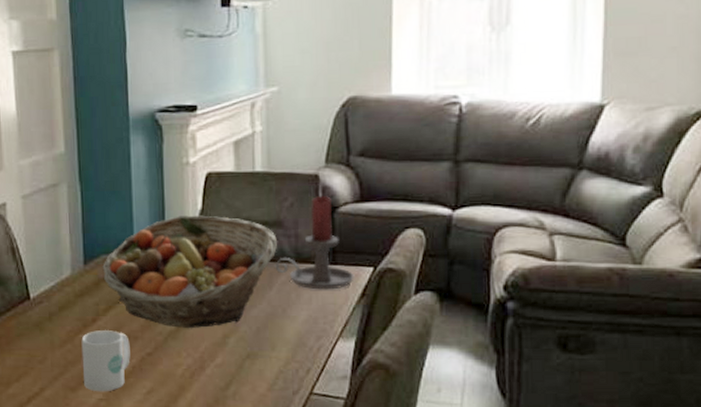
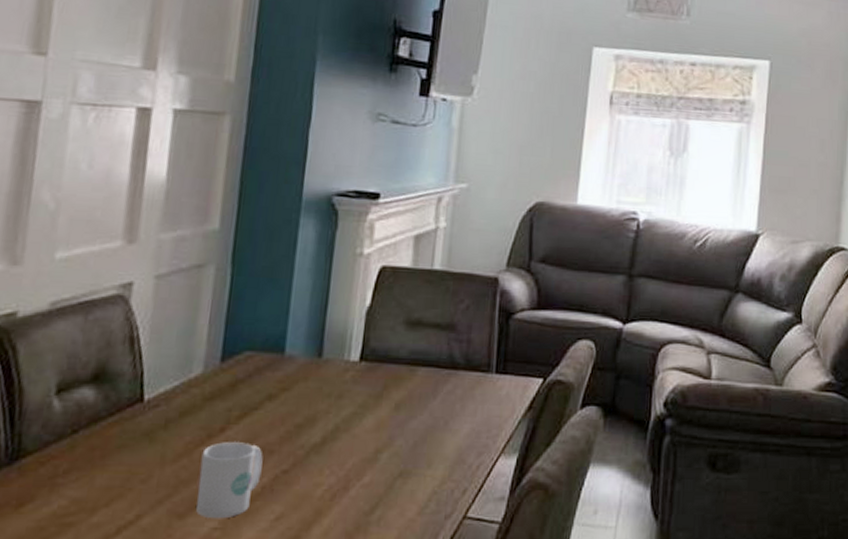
fruit basket: present [102,215,277,329] -> none [242,311,448,442]
candle holder: present [275,196,354,290] -> none [442,300,523,401]

